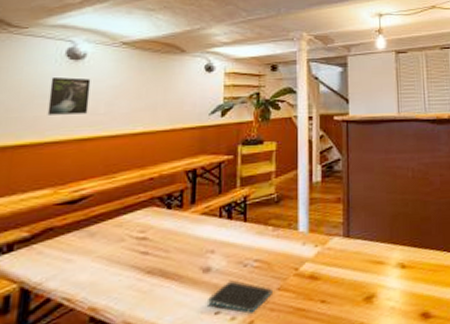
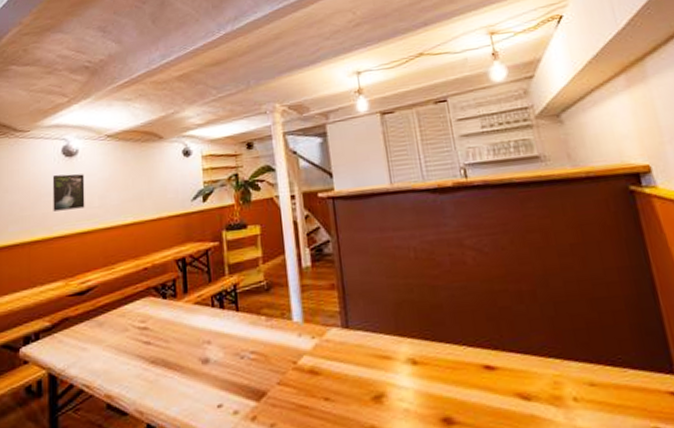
smartphone: present [206,280,272,314] -> none [208,373,272,408]

